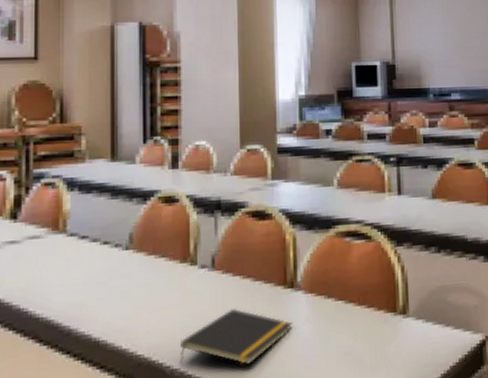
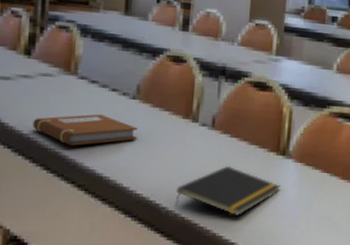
notebook: none [22,271,133,311] -> present [32,114,138,146]

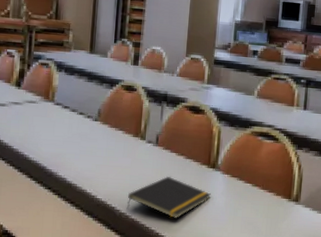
notebook: present [32,114,138,146] -> none [21,133,99,159]

